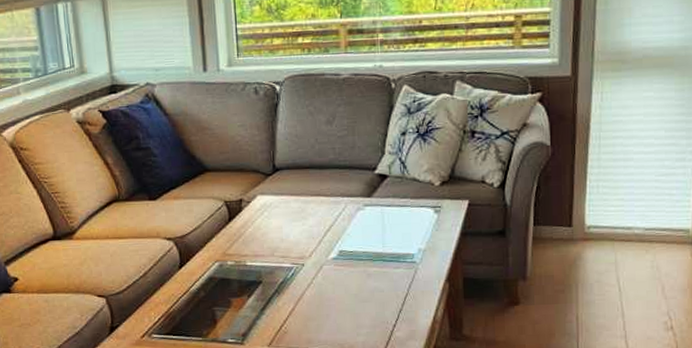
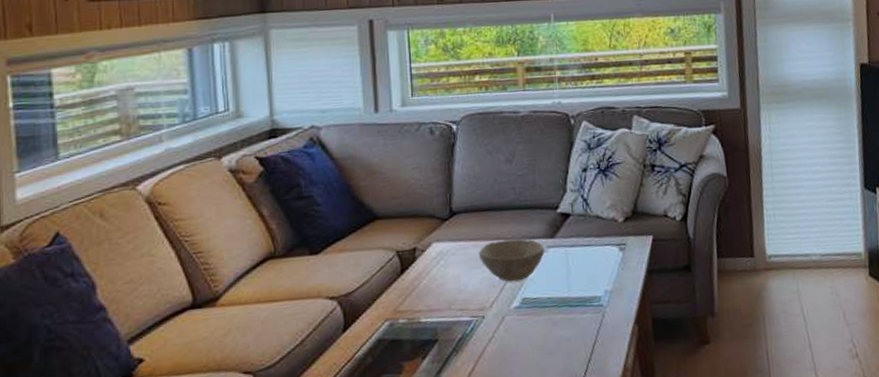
bowl: none [299,196,362,235] -> present [478,238,545,282]

